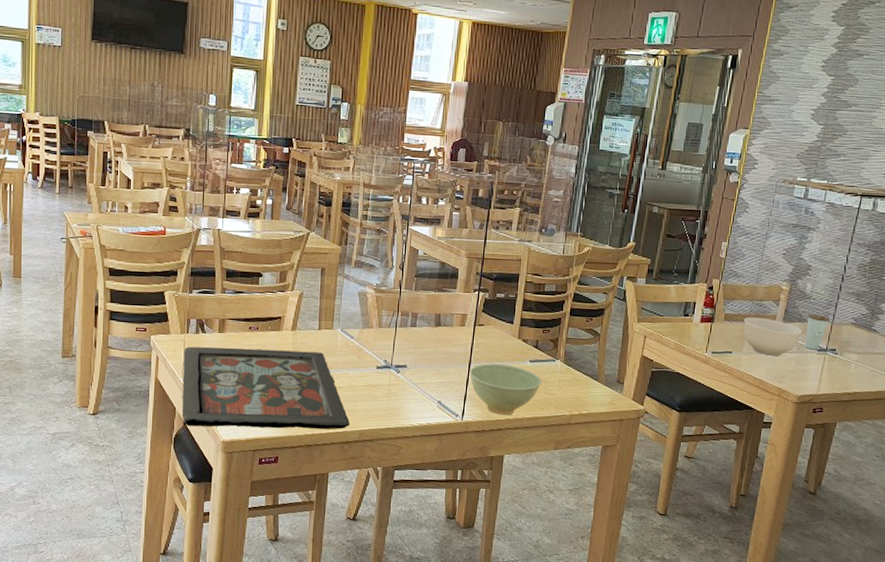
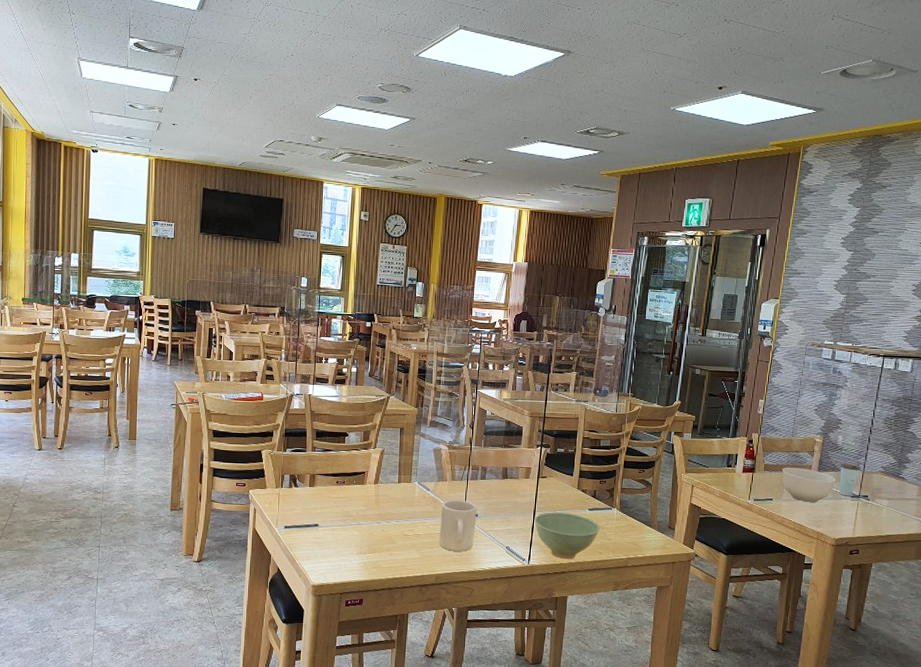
tray: present [181,346,350,430] -> none [276,499,427,574]
cup: none [363,348,407,406] -> present [438,499,477,552]

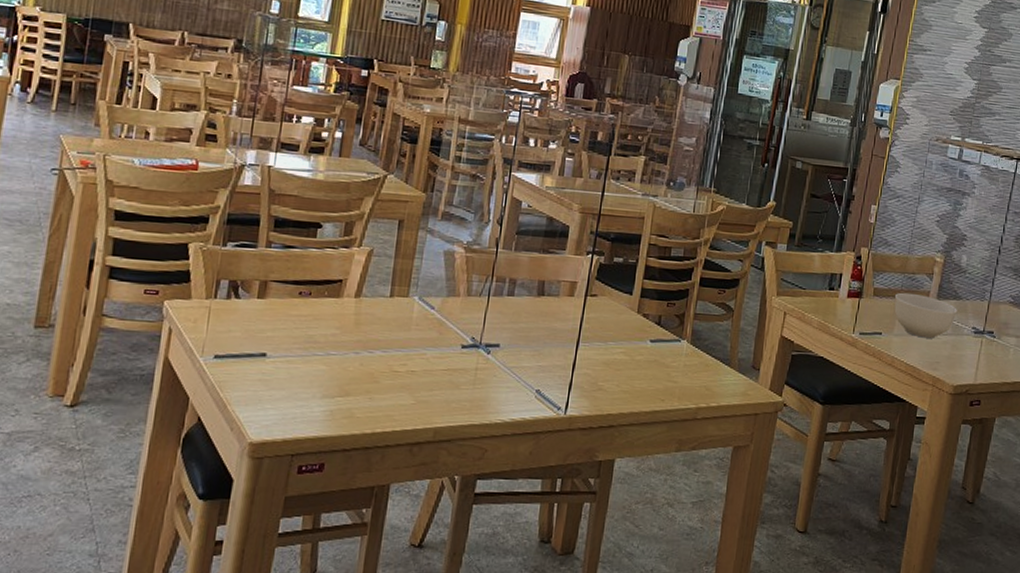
cup: present [438,499,477,552] -> none [441,322,500,396]
bowl: present [534,512,601,559] -> none [577,343,665,409]
cup: present [839,464,861,497] -> none [960,291,987,332]

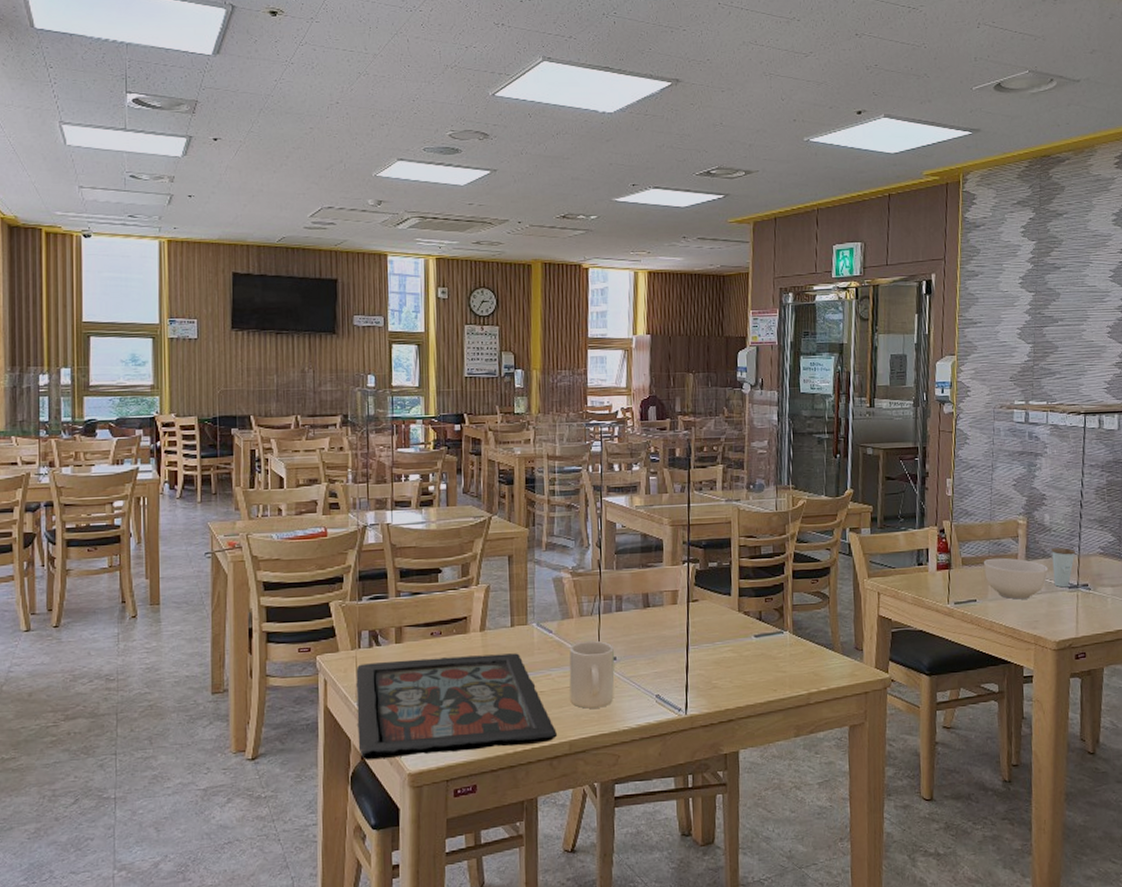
tray: none [196,316,423,427] -> present [356,653,557,761]
cup: none [441,322,500,396] -> present [568,640,615,709]
cup: none [960,291,987,332] -> present [1050,548,1076,588]

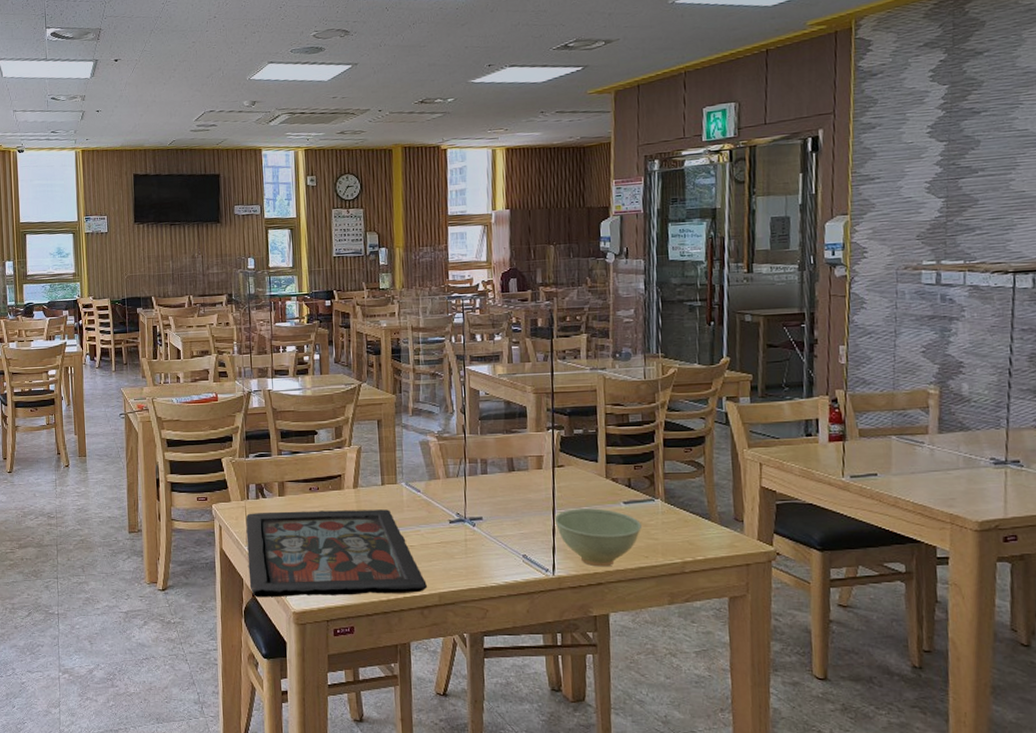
cup: present [568,640,615,709] -> none [437,500,481,564]
bowl: none [688,643,772,703] -> present [554,508,643,567]
bowl: present [983,557,1048,600] -> none [885,429,967,475]
cup: present [1050,548,1076,588] -> none [970,420,1004,464]

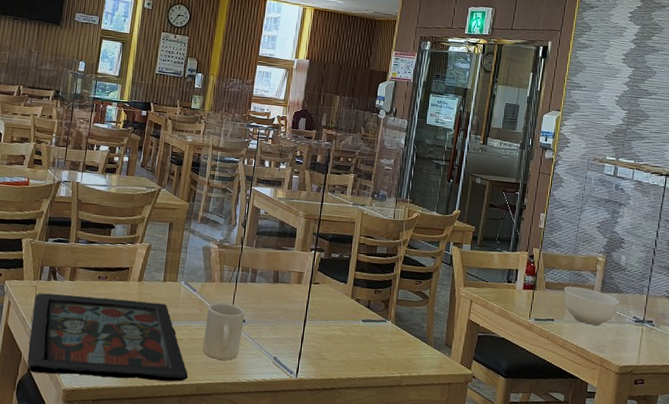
cup: none [437,500,481,564] -> present [202,302,245,360]
bowl: present [554,508,643,567] -> none [304,321,374,375]
bowl: none [885,429,967,475] -> present [563,286,619,326]

